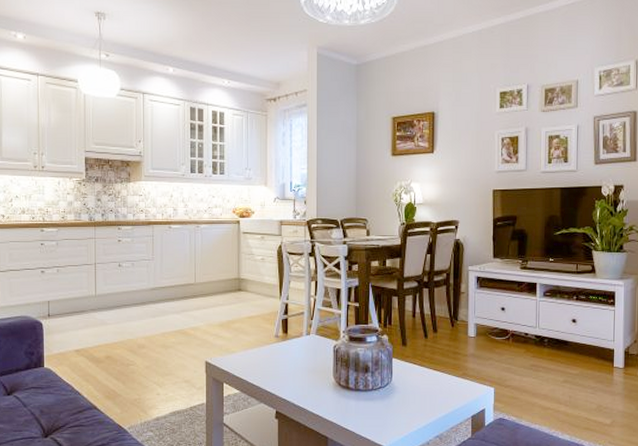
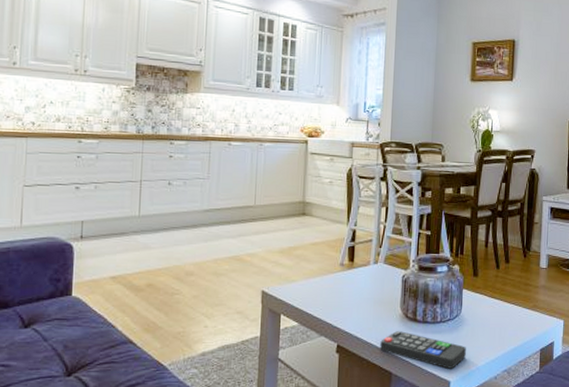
remote control: none [316,398,398,434] -> present [380,331,466,369]

